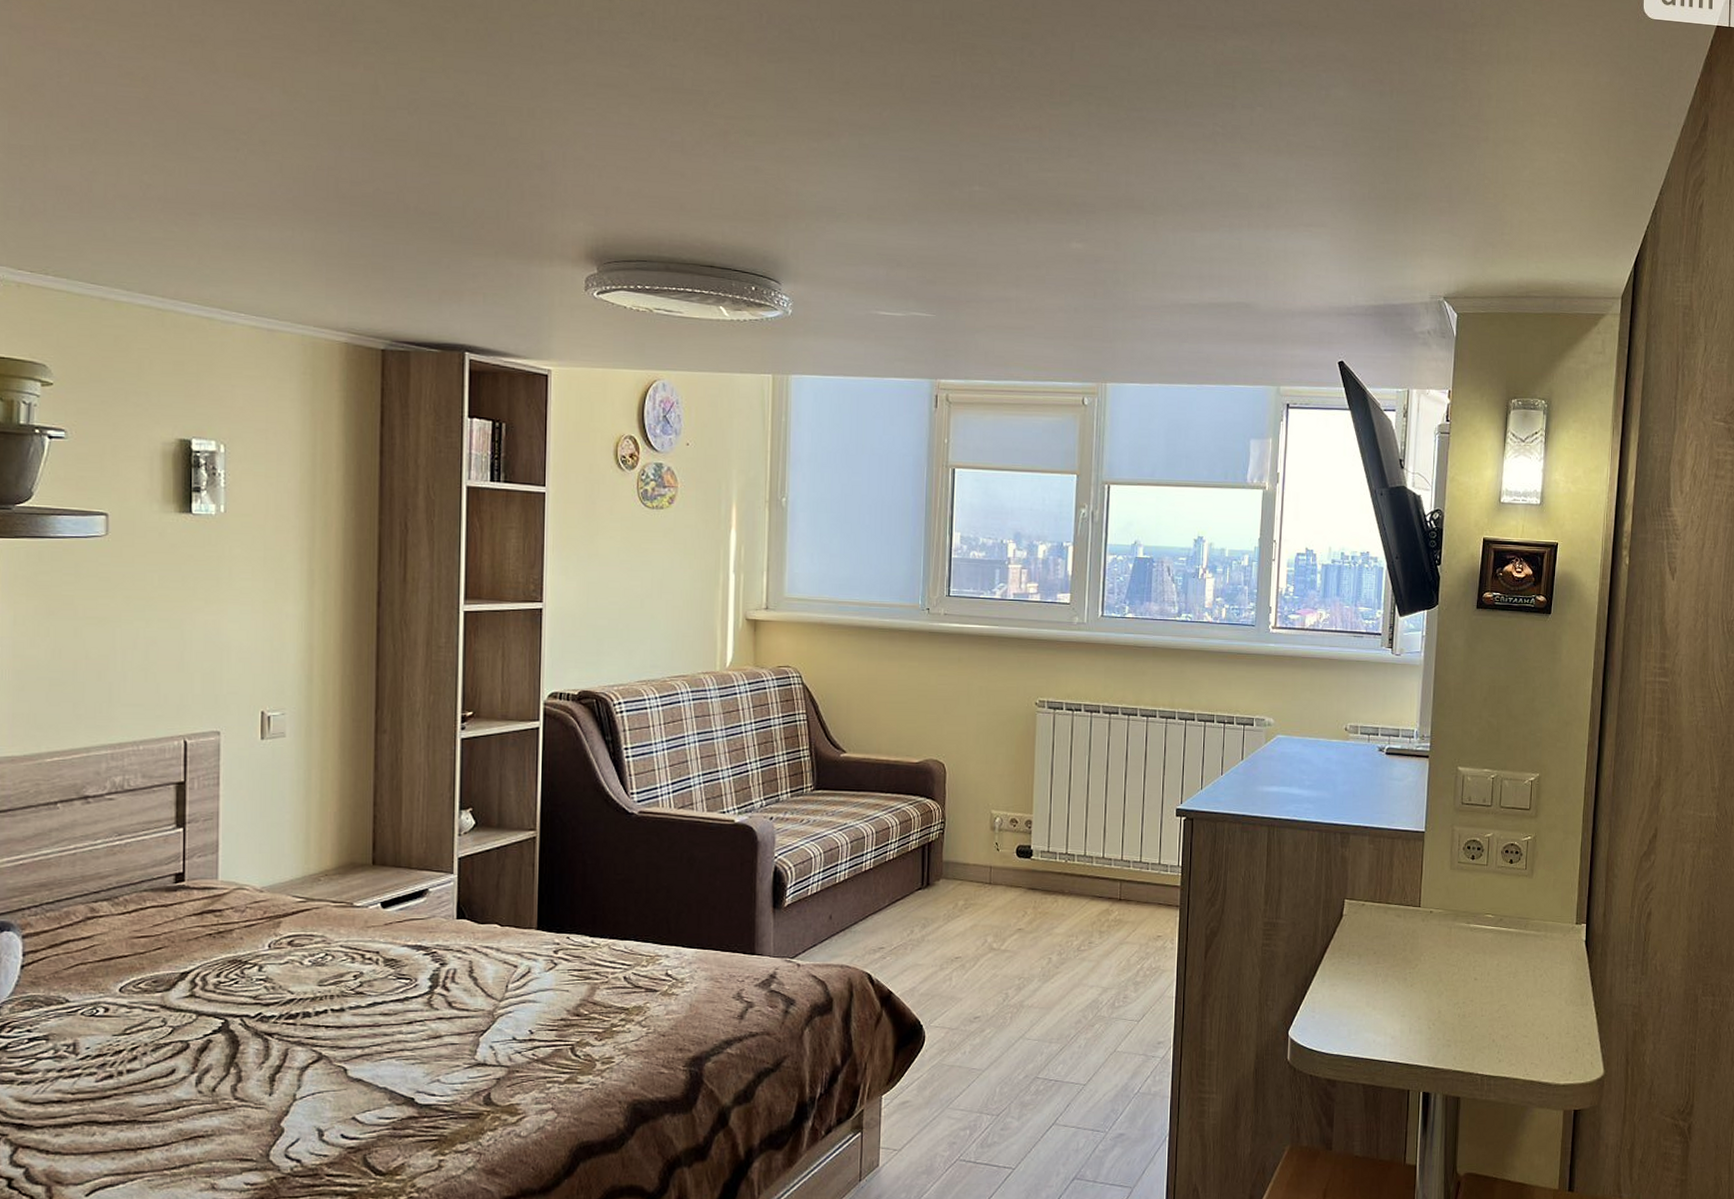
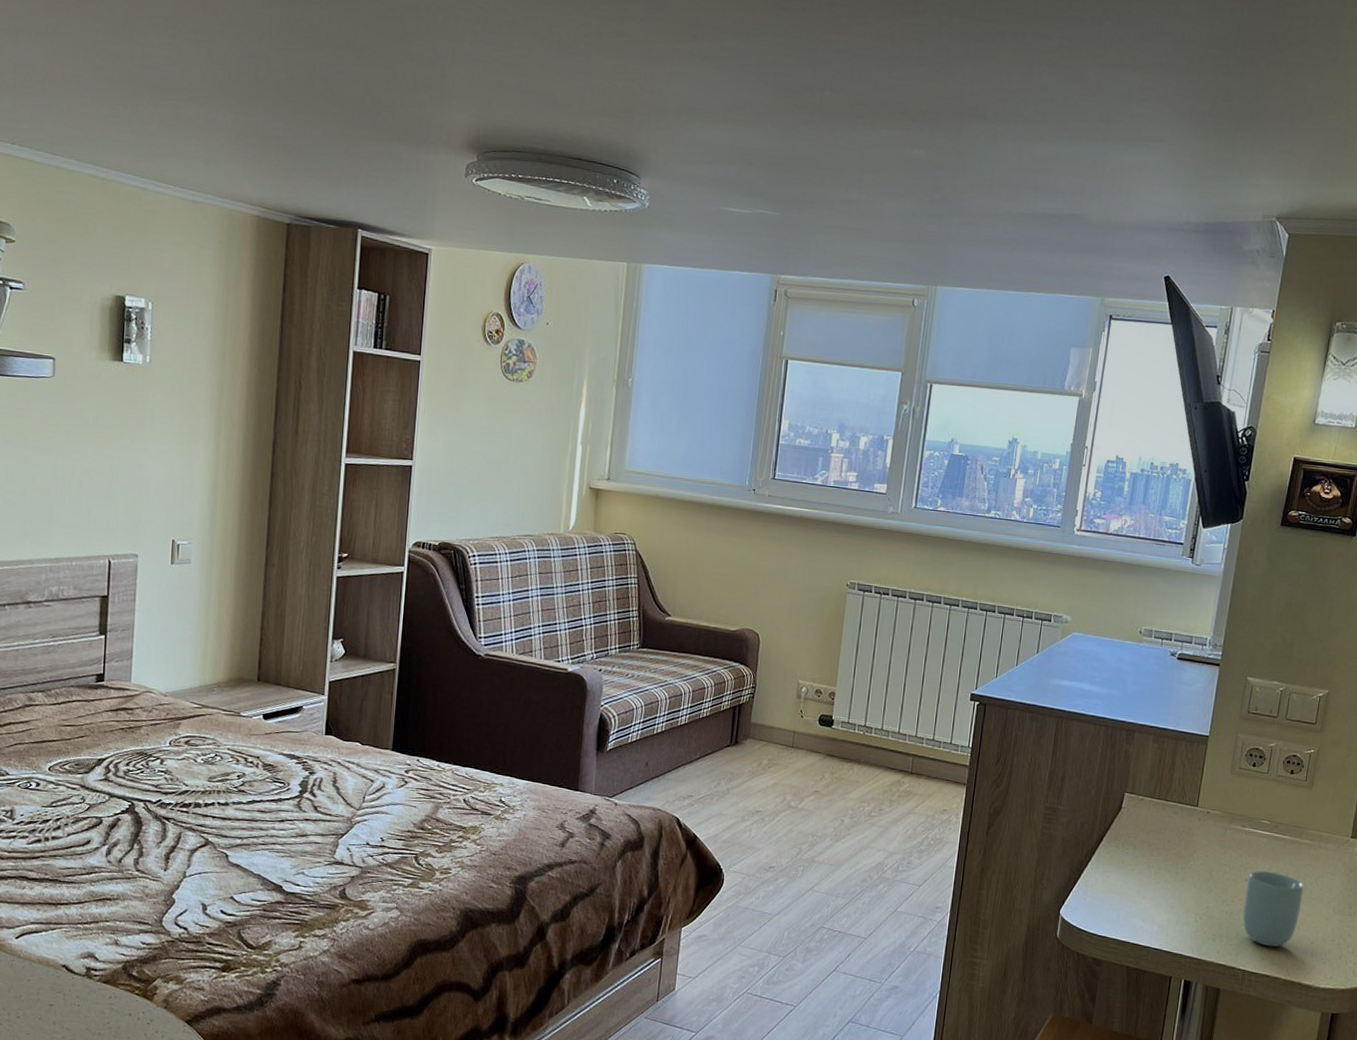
cup: none [1476,967,1534,1047] -> present [1243,871,1304,947]

